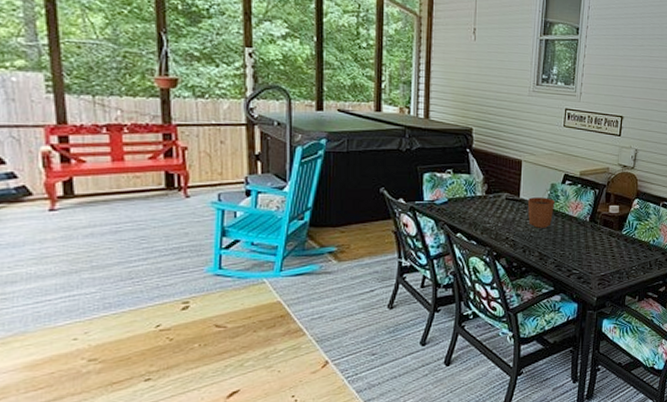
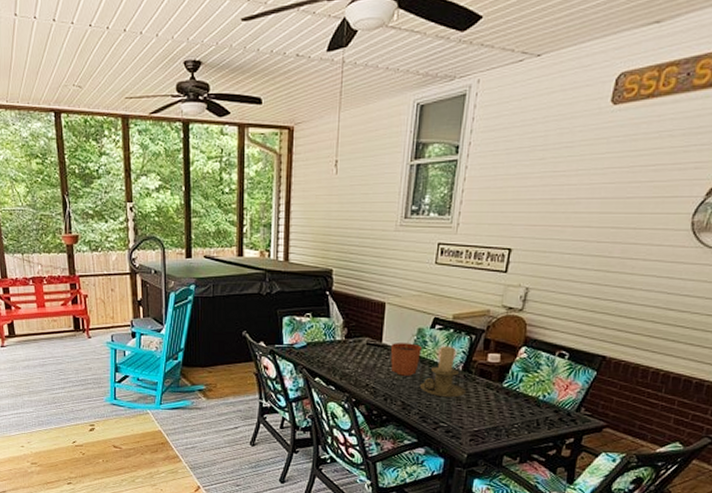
candle holder: none [554,200,593,247] -> present [419,347,466,398]

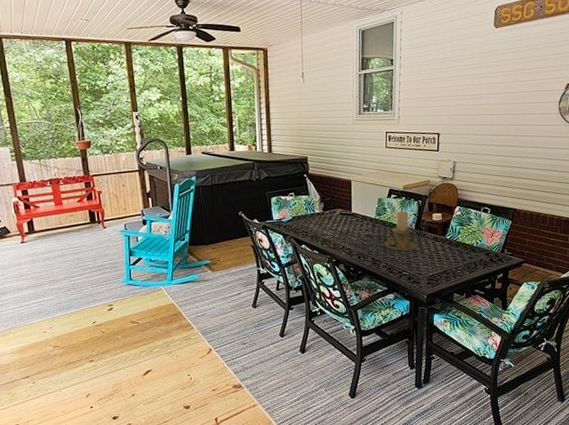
plant pot: present [391,334,423,376] -> none [359,203,383,237]

